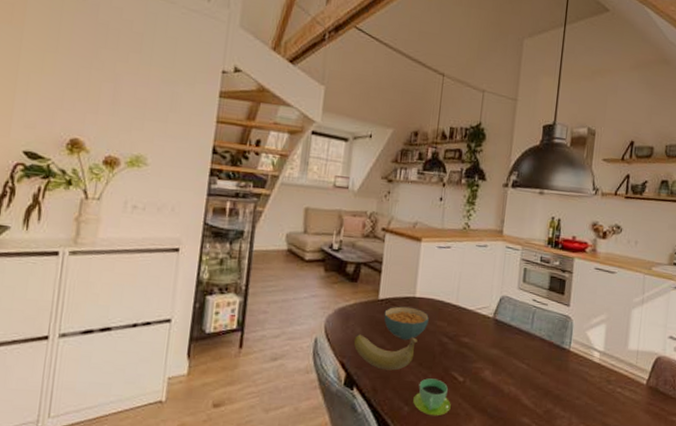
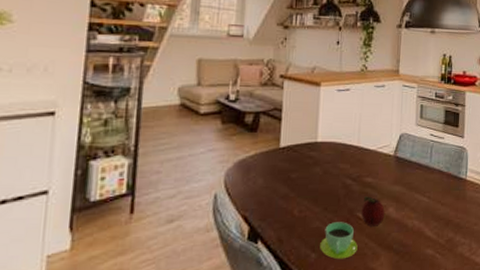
banana: present [353,334,418,371] -> none [256,182,321,219]
cereal bowl: present [384,306,429,340] -> none [286,152,332,187]
fruit: none [455,356,481,388] -> present [361,196,385,227]

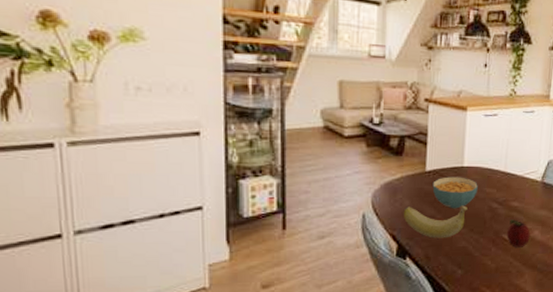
banana: none [256,182,321,219] -> present [403,205,468,239]
cereal bowl: none [286,152,332,187] -> present [432,176,478,209]
cup: present [320,222,358,260] -> none [466,242,503,276]

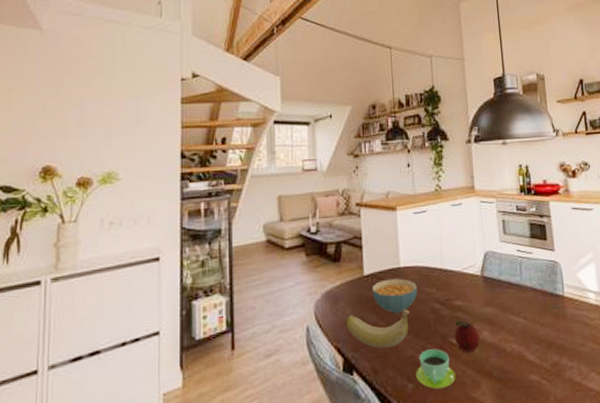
cup: none [466,242,503,276] -> present [416,349,456,390]

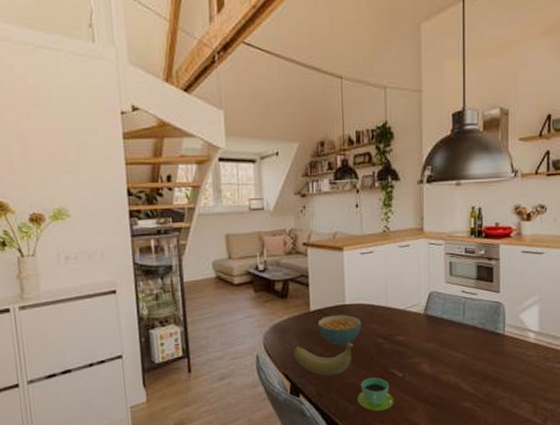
fruit: present [454,320,480,353] -> none [394,353,419,382]

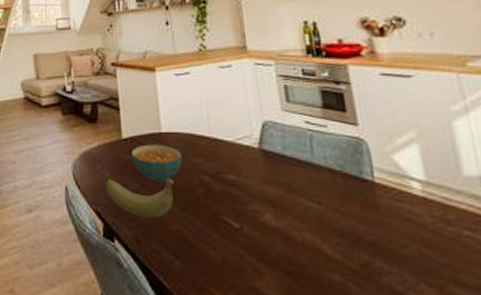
cup: present [357,377,394,412] -> none [184,226,232,272]

